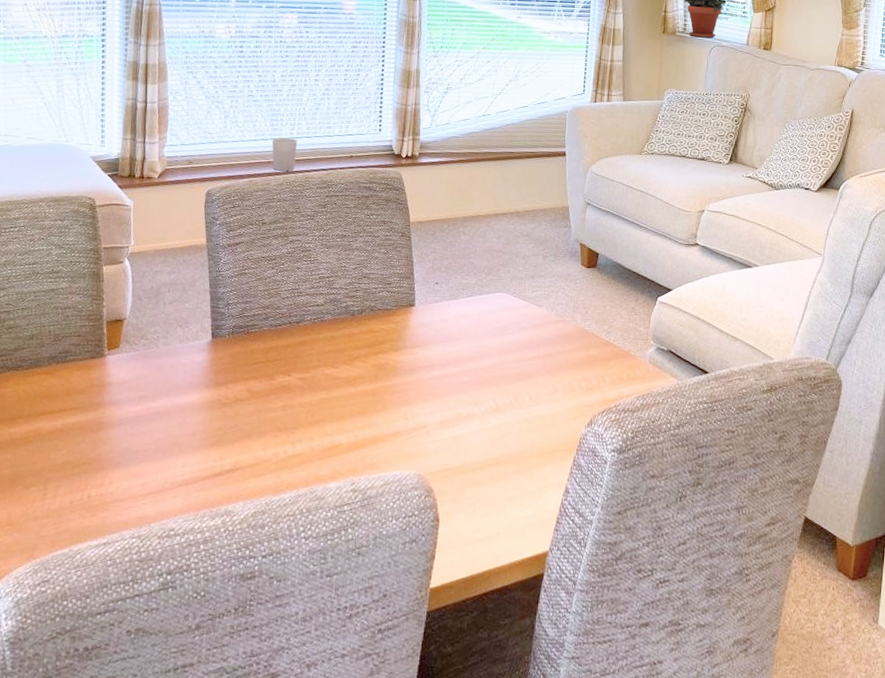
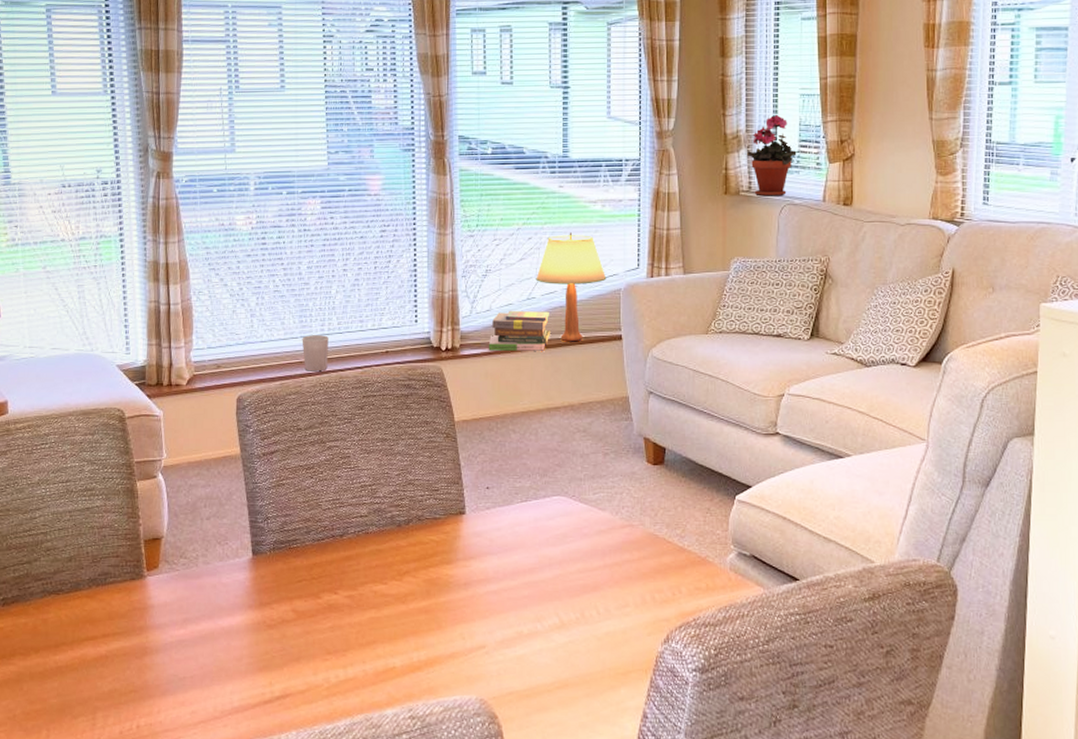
books: none [445,124,502,162] -> present [488,310,550,351]
table lamp: none [491,59,555,156] -> present [536,233,607,342]

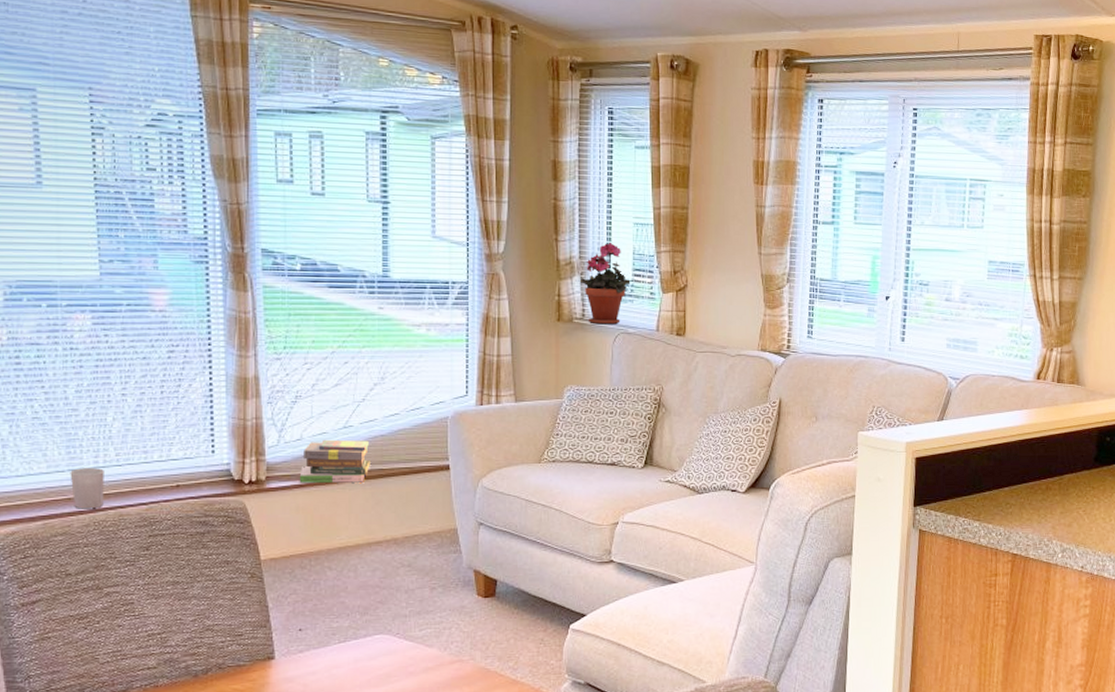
table lamp: present [536,233,607,342] -> none [353,357,433,473]

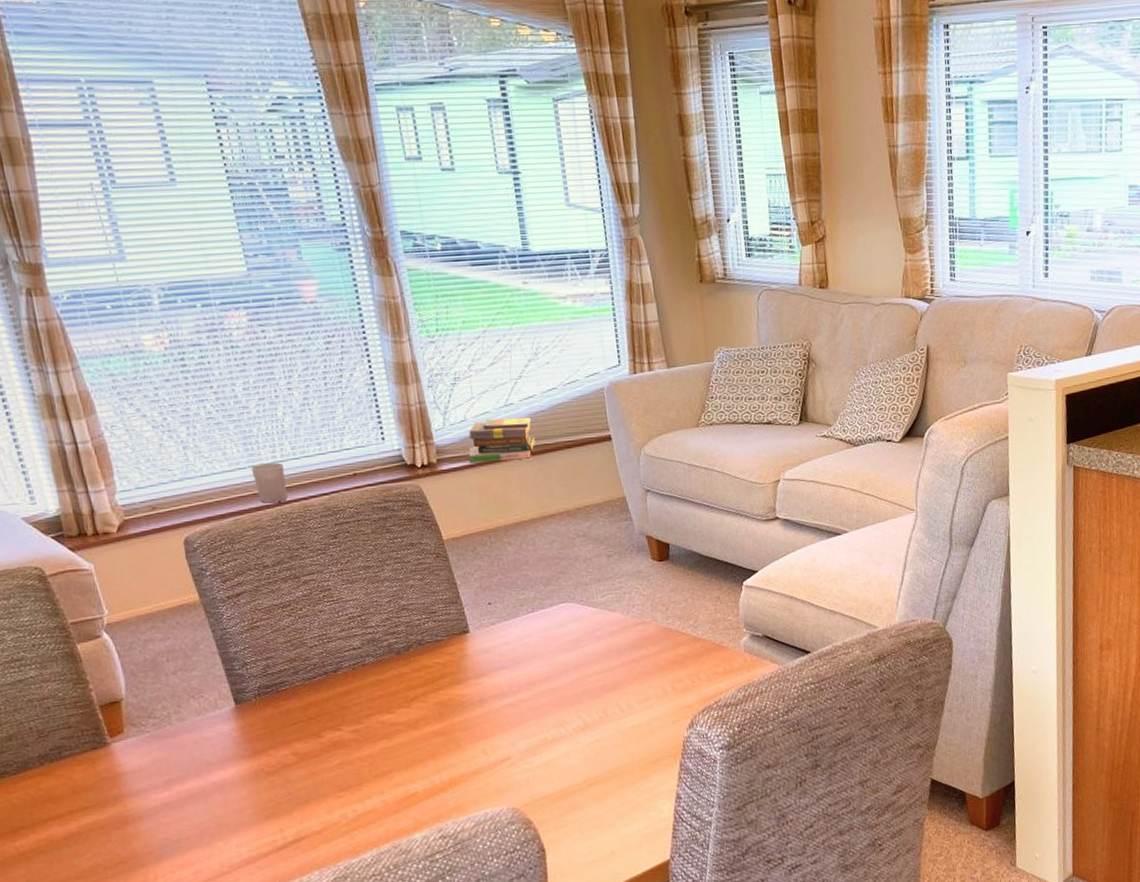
potted plant: present [579,243,631,325] -> none [718,197,769,284]

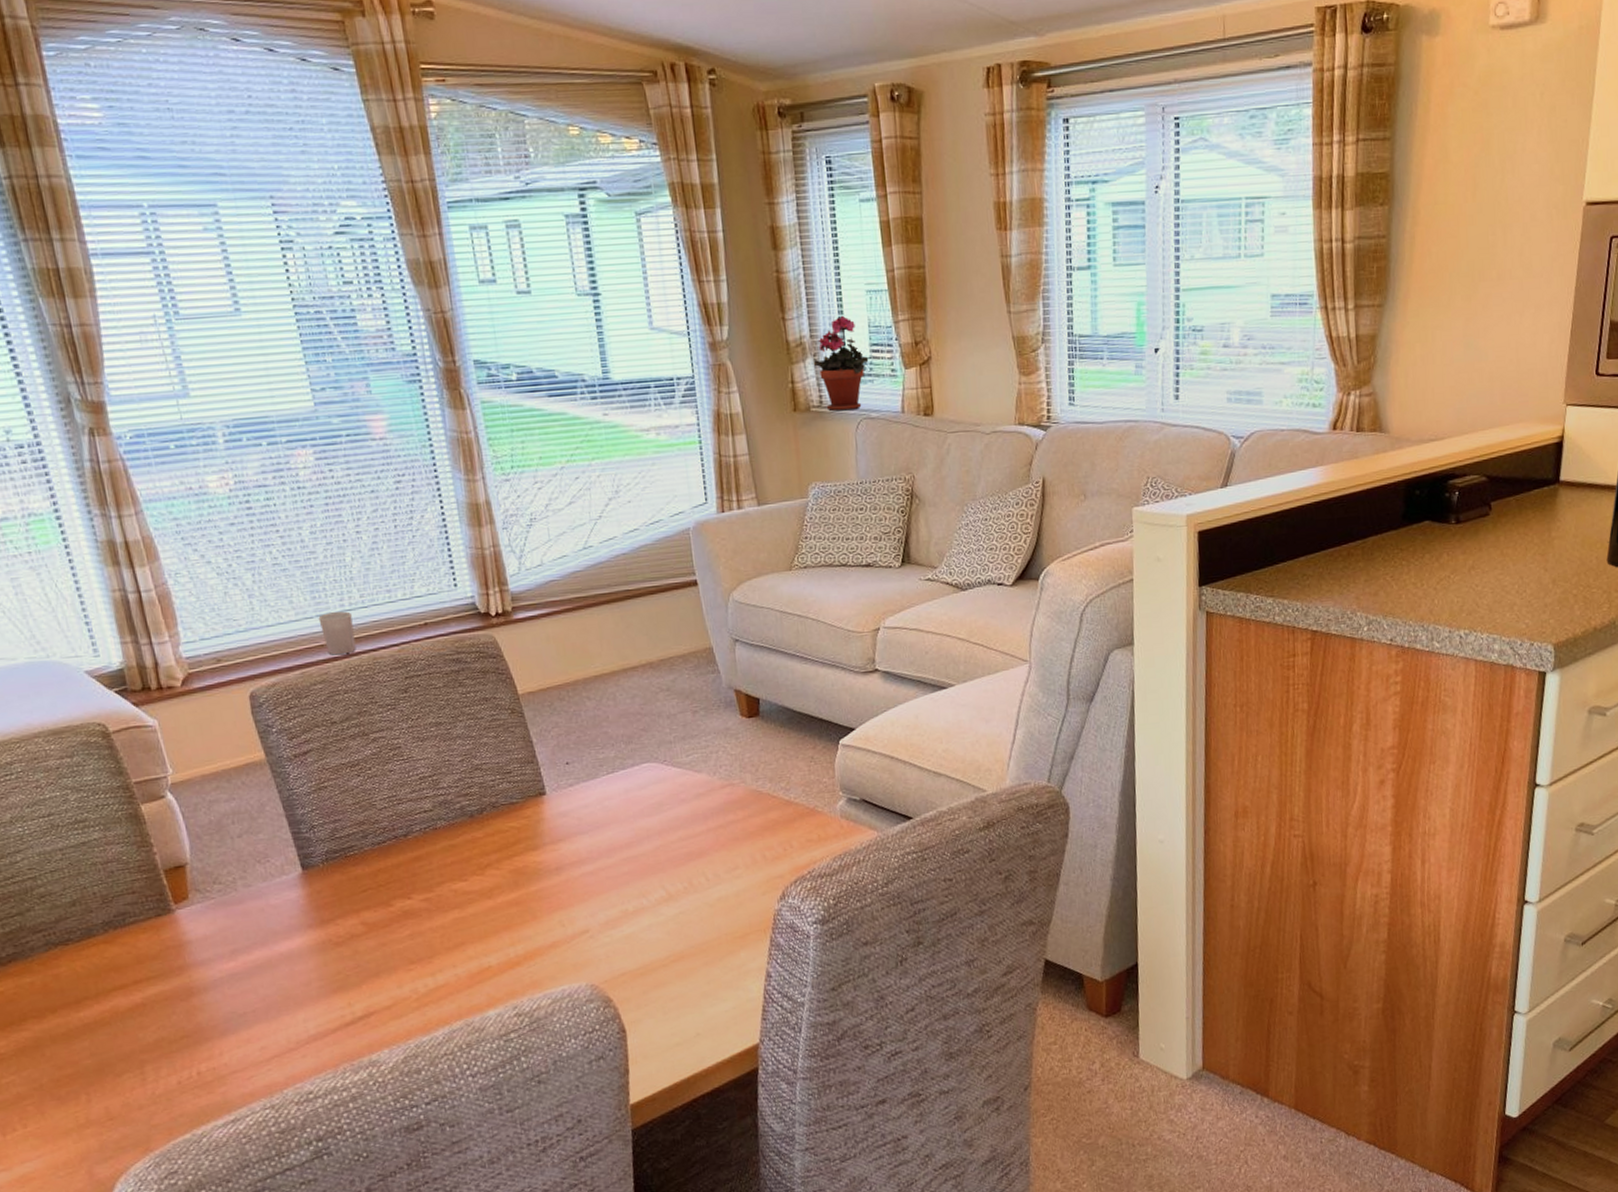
books: present [468,417,535,463] -> none [545,560,616,611]
potted plant: none [718,197,769,284] -> present [813,316,869,412]

